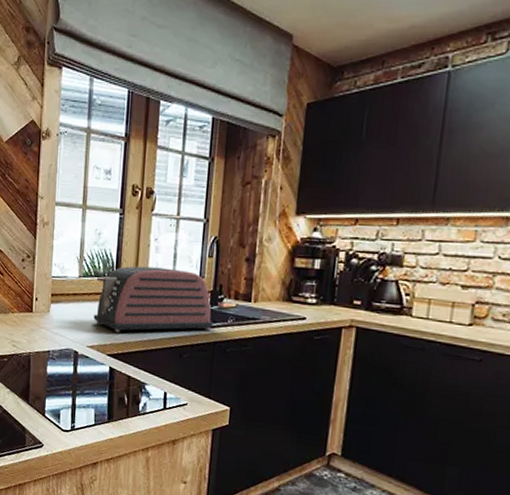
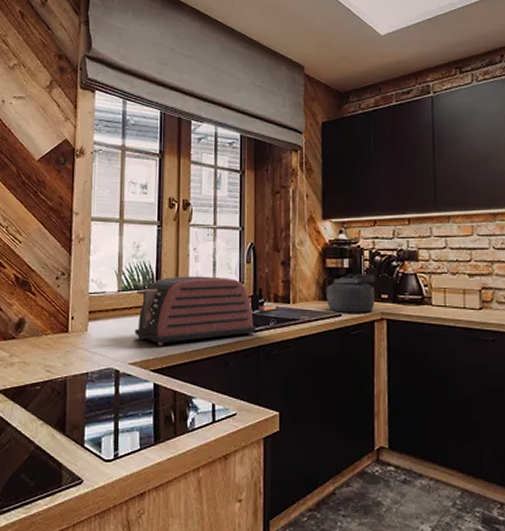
kettle: none [291,275,350,319] -> present [327,273,376,313]

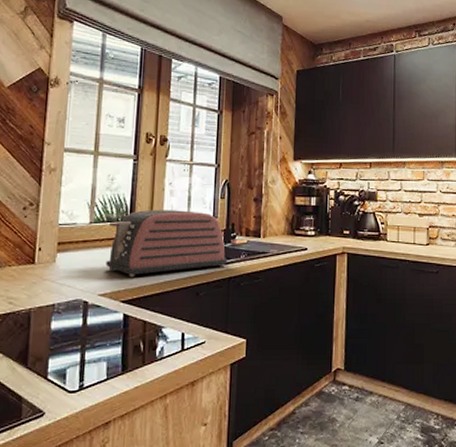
kettle: present [327,273,376,313] -> none [294,211,339,247]

